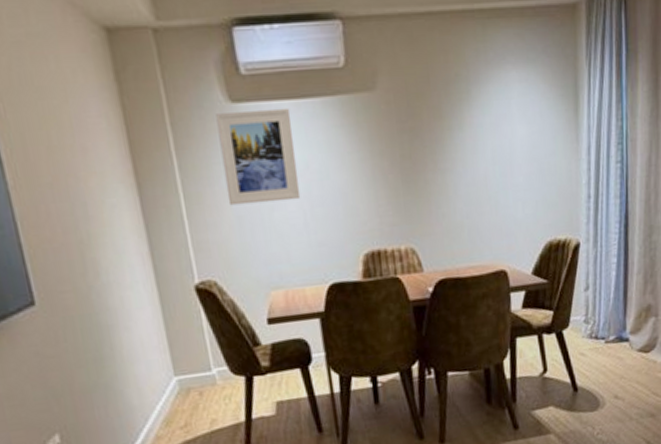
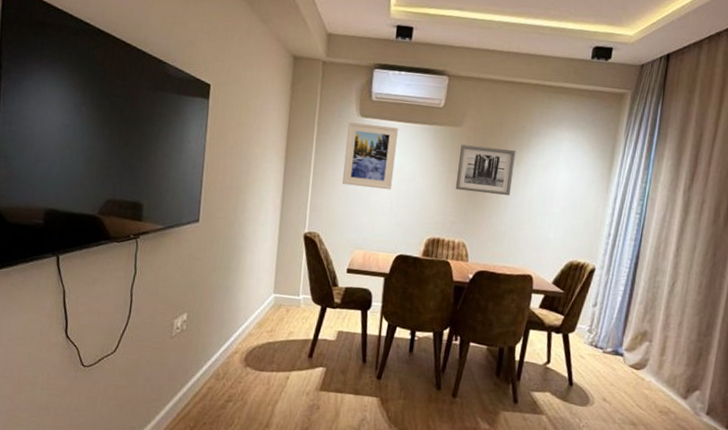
wall art: none [380,109,459,180] -> present [455,144,516,196]

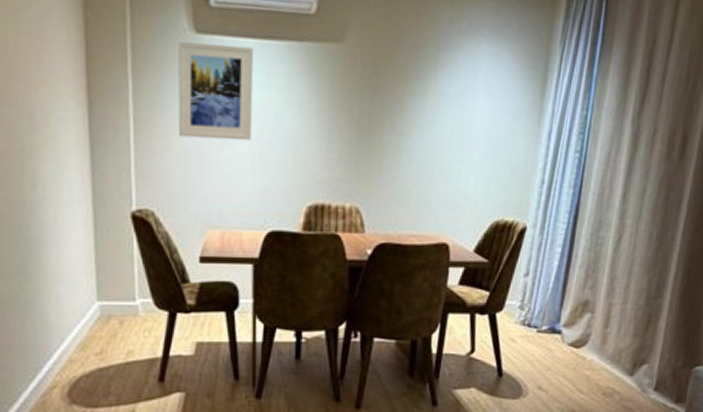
wall art: present [455,144,516,196] -> none [340,68,420,139]

